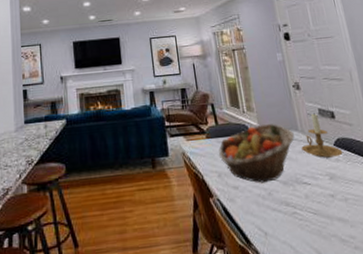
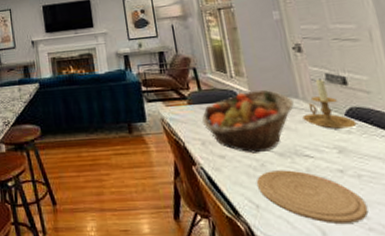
plate: none [265,197,354,245] -> present [257,170,369,223]

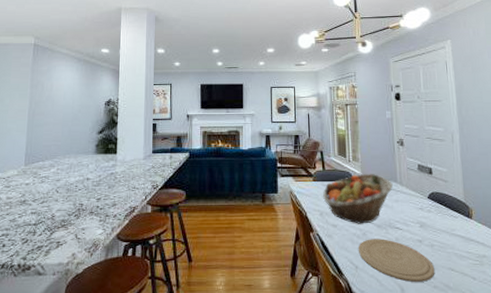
candle holder: present [302,78,357,129] -> none [398,168,435,208]

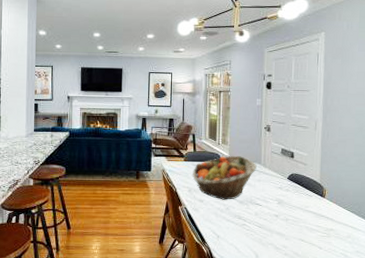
plate: present [359,239,435,282] -> none [221,213,287,250]

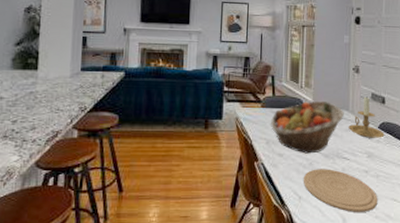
plate: none [221,213,287,250] -> present [304,169,378,212]
candle holder: none [260,152,293,187] -> present [348,96,385,138]

